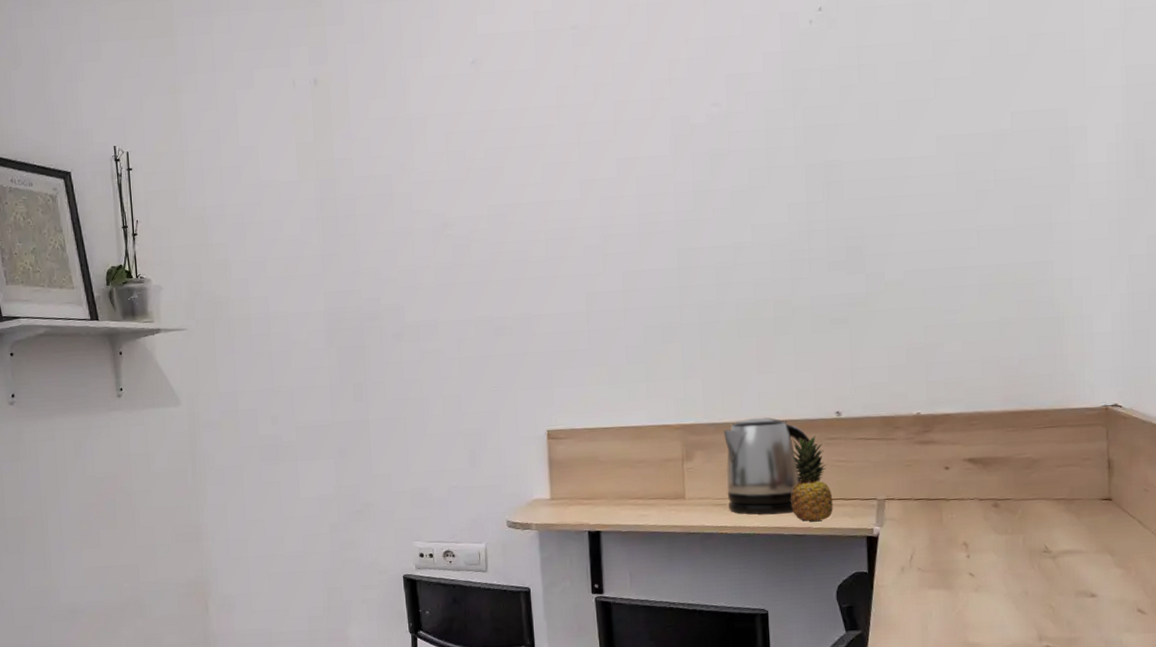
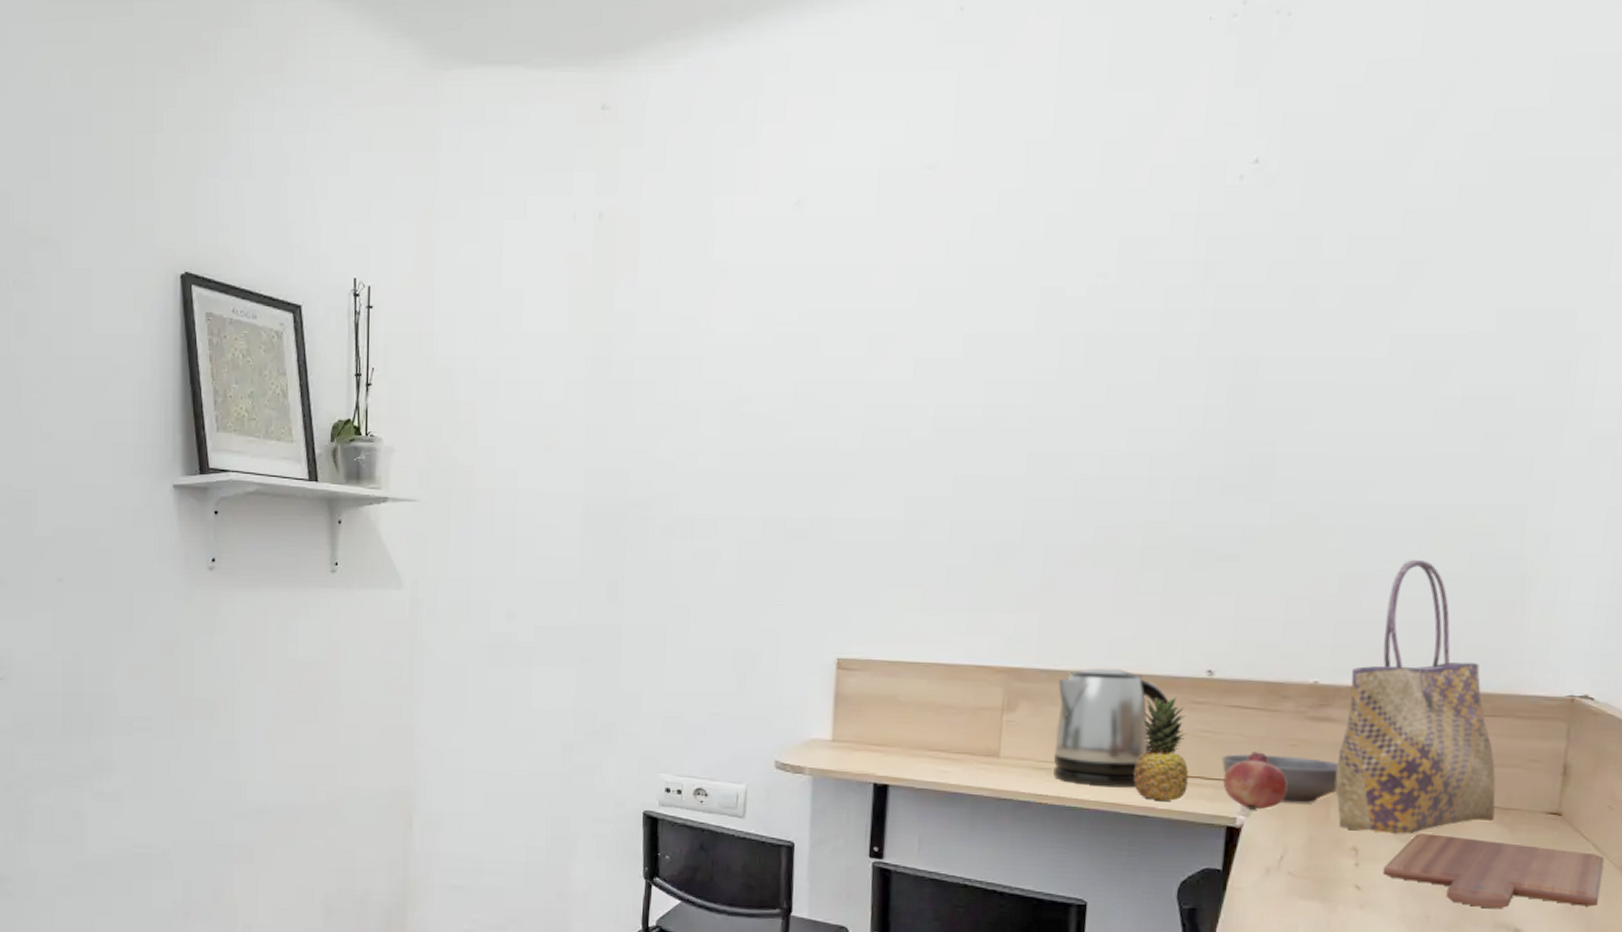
bowl: none [855,474,945,511] -> present [1221,754,1338,802]
fruit: none [859,473,909,521] -> present [1223,752,1288,810]
tote bag: none [942,309,1064,529] -> present [1335,559,1496,835]
cutting board: none [988,525,1148,580] -> present [1382,832,1605,909]

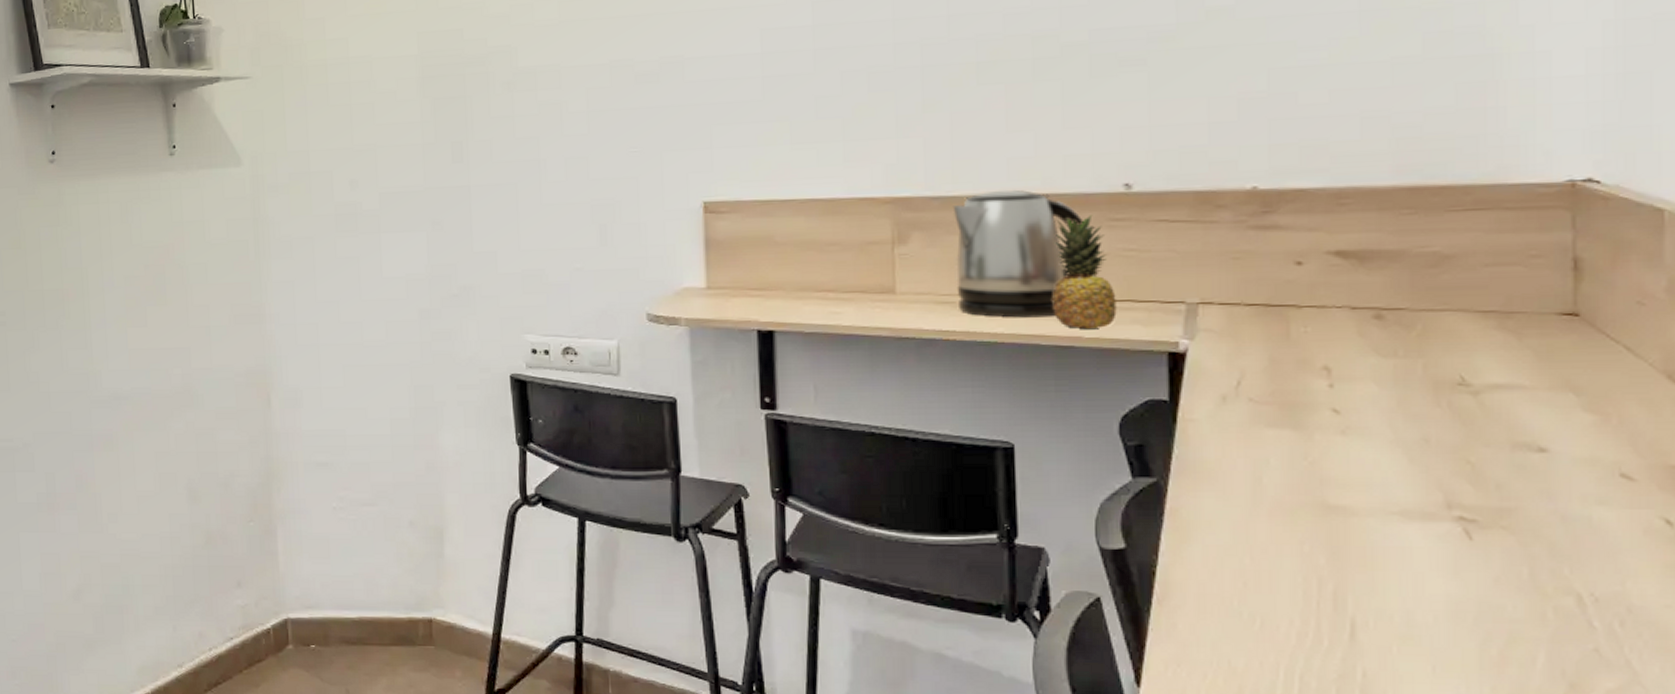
bowl: present [1221,754,1338,802] -> none [1152,270,1296,320]
fruit: present [1223,752,1288,810] -> none [1158,268,1236,332]
tote bag: present [1335,559,1496,835] -> none [1291,44,1495,349]
cutting board: present [1382,832,1605,909] -> none [1364,345,1642,427]

